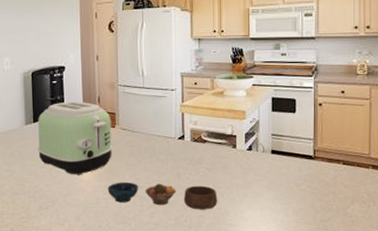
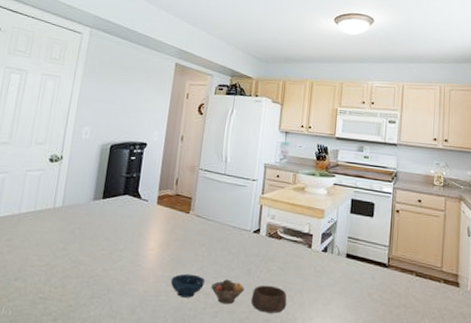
toaster: present [37,101,113,175] -> none [101,180,187,262]

